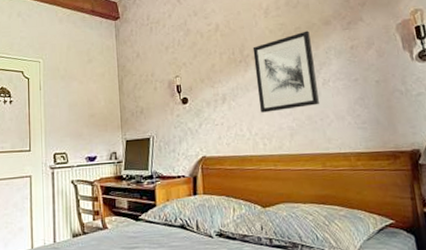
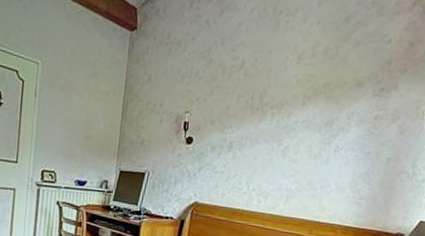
wall art: present [252,31,320,113] -> none [264,88,338,172]

